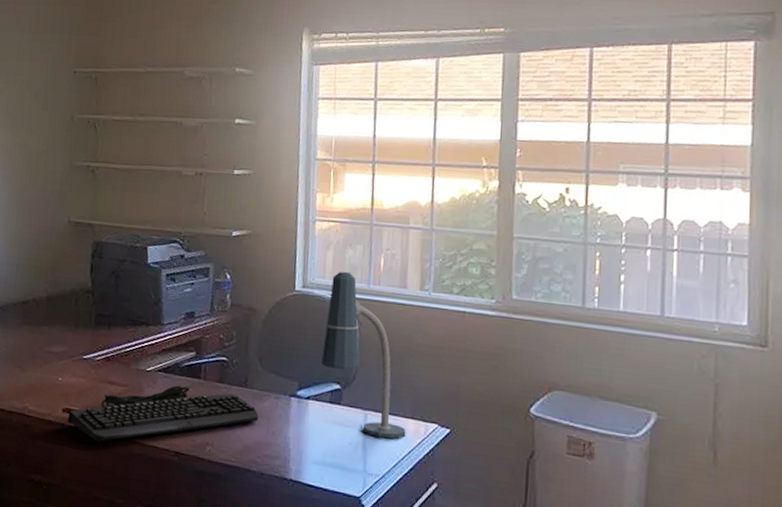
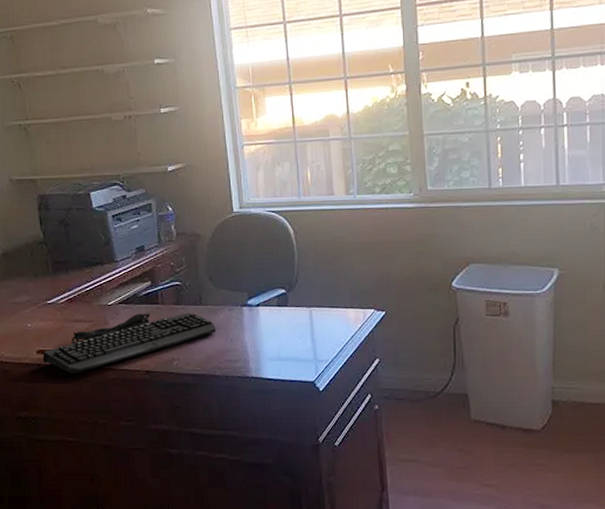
desk lamp: present [321,271,406,439] -> none [265,188,348,329]

